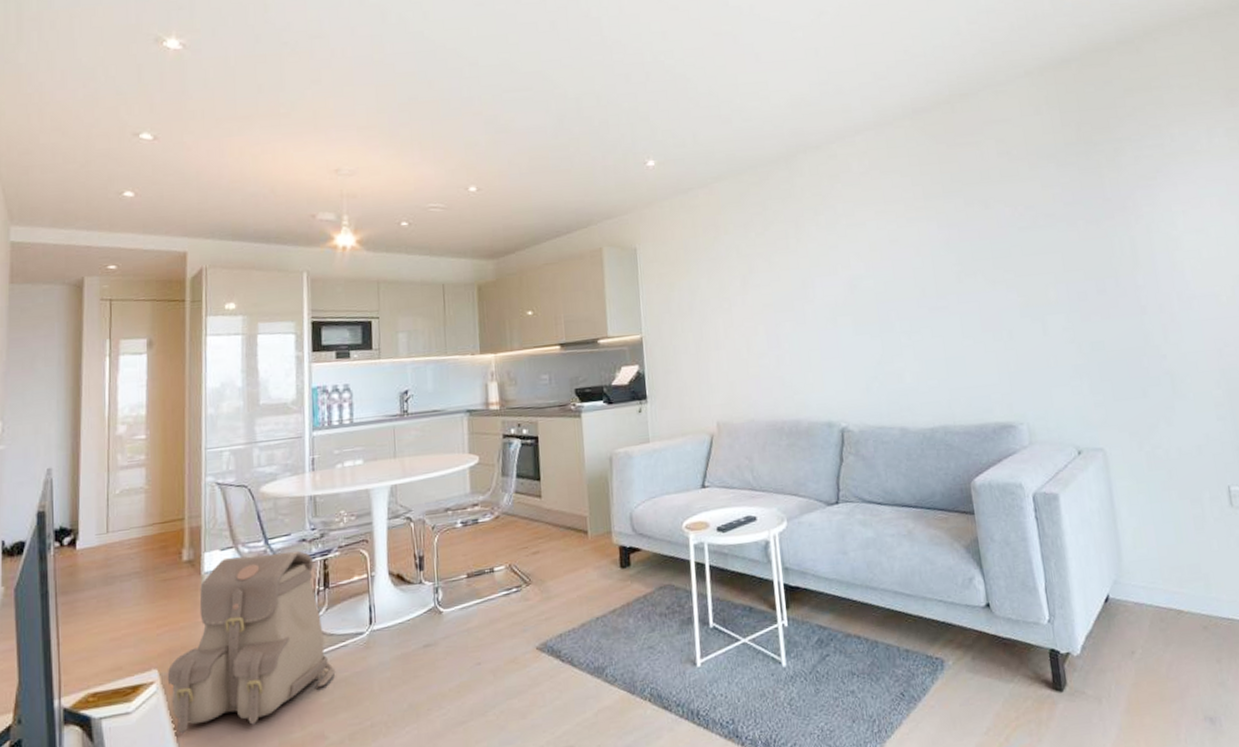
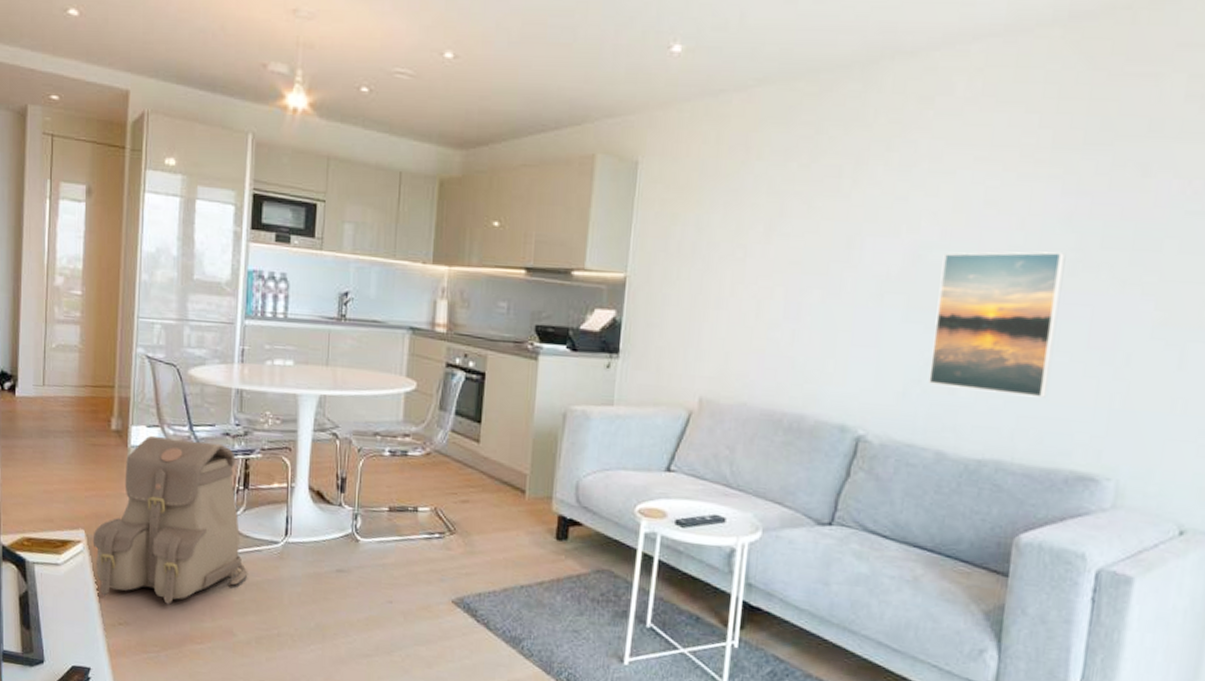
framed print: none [871,268,965,378] -> present [928,251,1066,398]

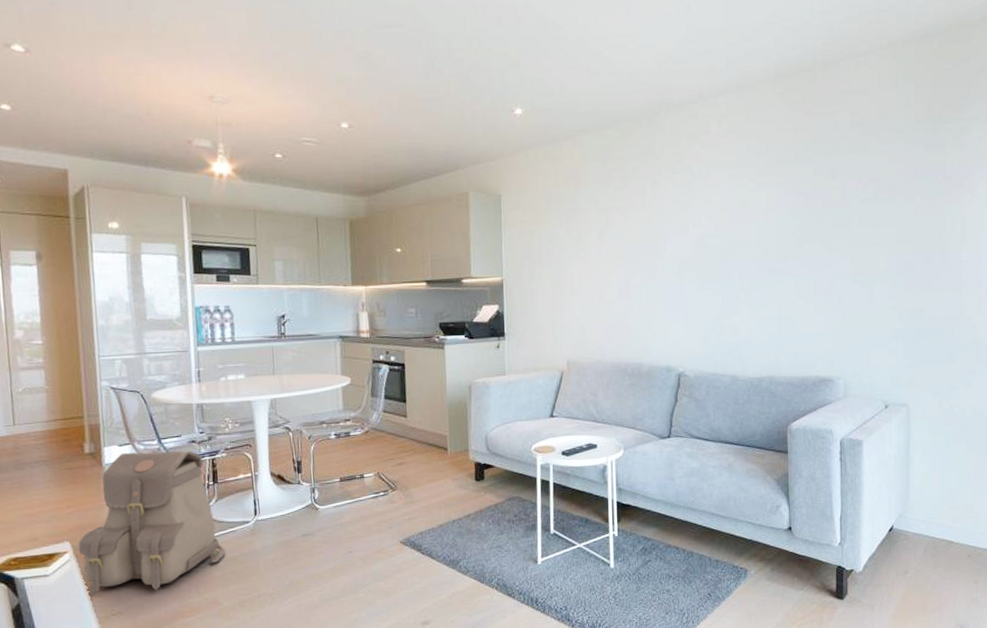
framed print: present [928,251,1066,398] -> none [718,233,795,331]

